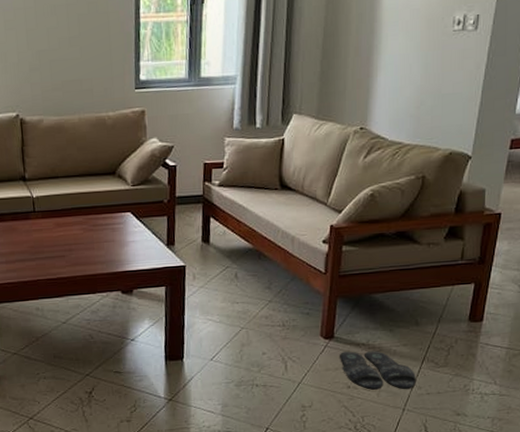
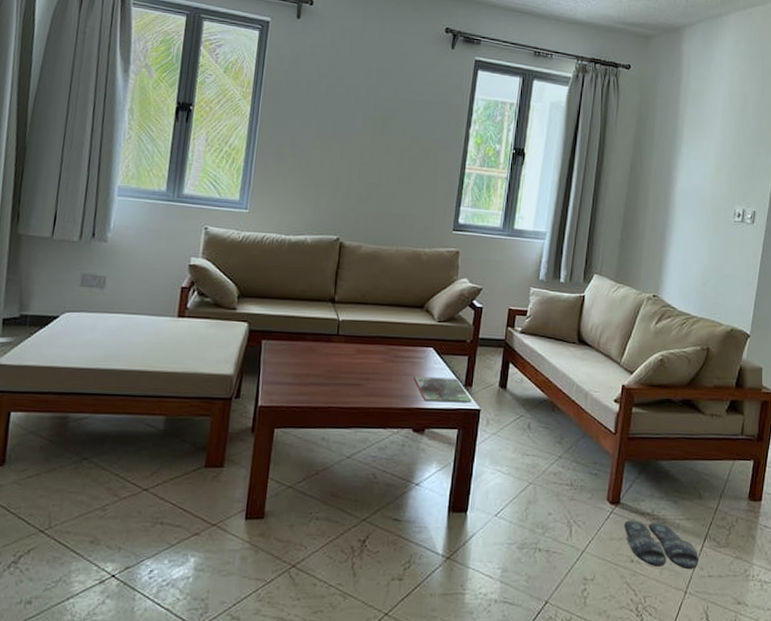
magazine: none [115,239,176,263] -> present [414,376,472,402]

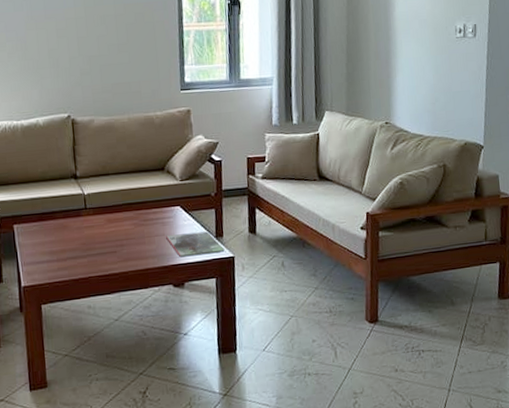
slippers: present [625,520,698,569] -> none [385,332,458,372]

